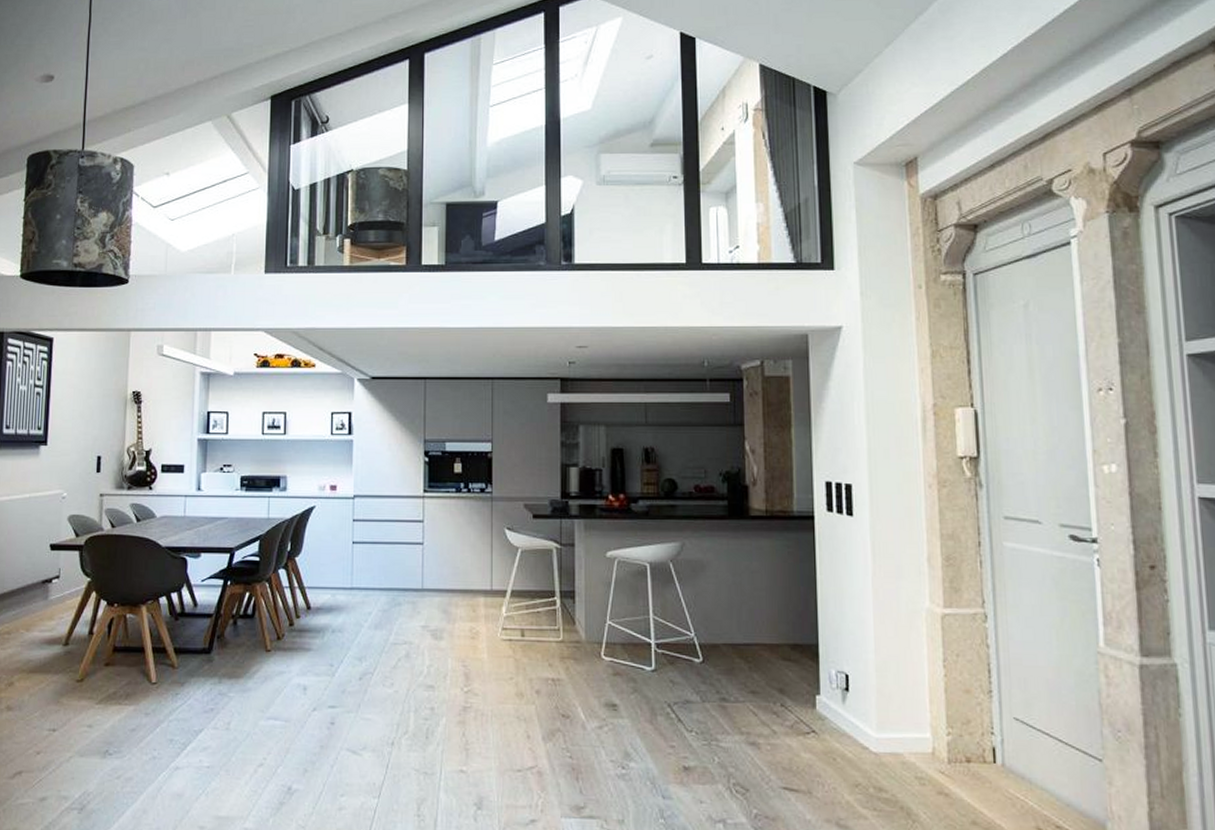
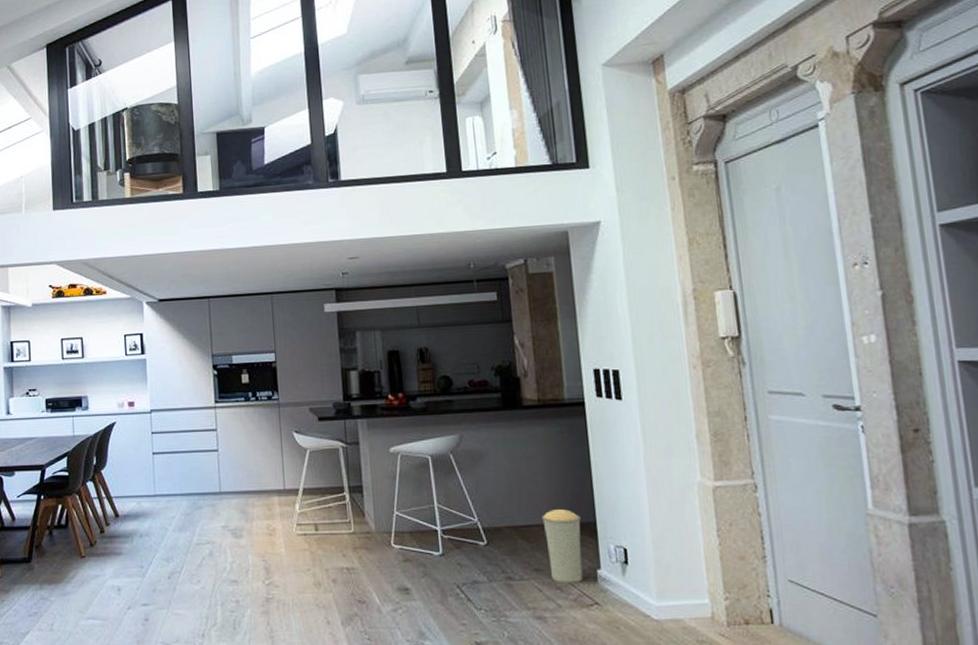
trash can: none [762,629,802,709] -> present [542,509,584,584]

